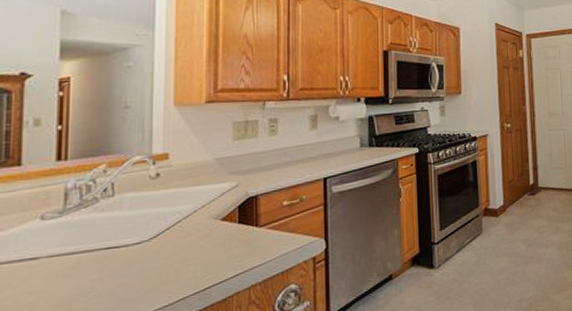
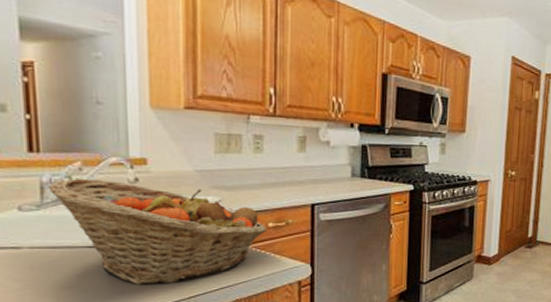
fruit basket: none [72,176,281,283] -> present [48,178,266,286]

